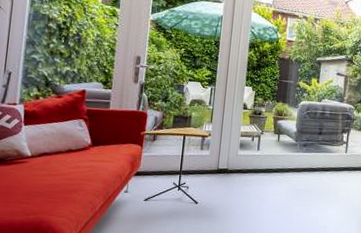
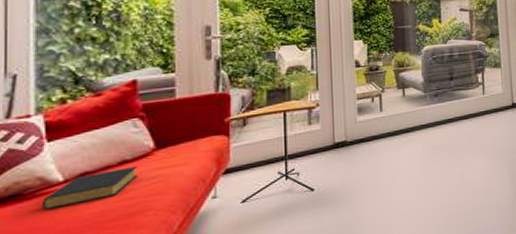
hardback book: none [15,155,78,175] -> present [41,165,137,210]

